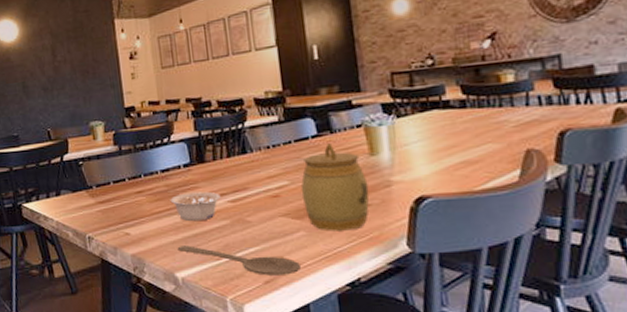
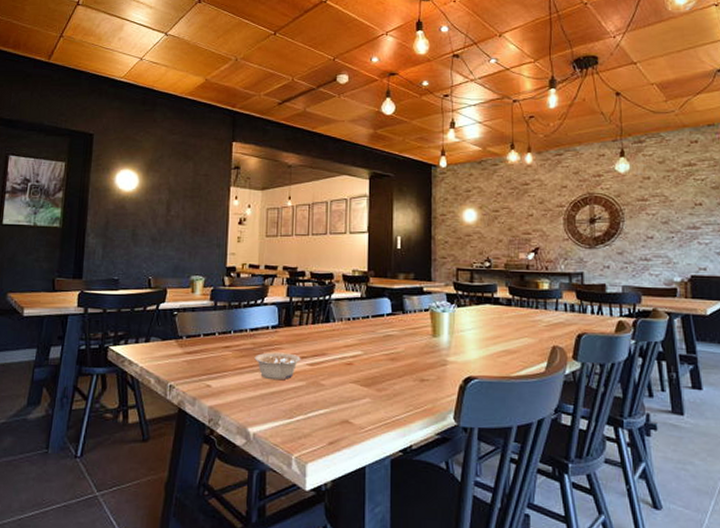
wooden spoon: present [177,245,301,276] -> none [253,402,362,438]
jar: present [300,143,370,231] -> none [371,322,428,401]

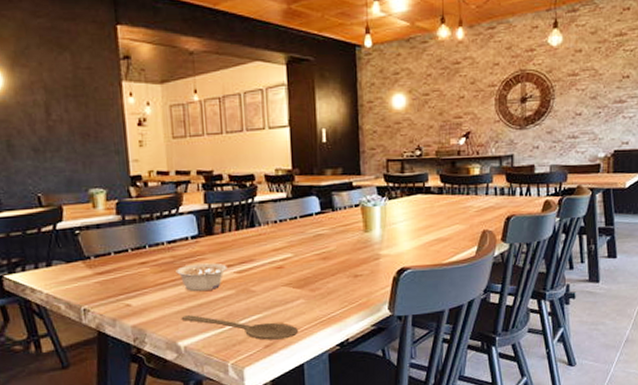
wooden spoon: none [253,402,362,438] -> present [181,315,298,340]

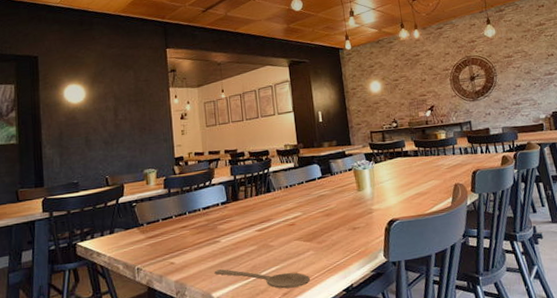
legume: present [176,263,227,292] -> none [209,223,250,249]

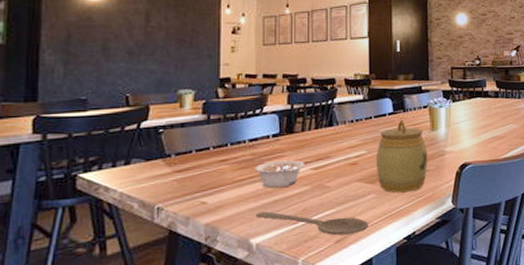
legume: none [209,223,250,249] -> present [254,160,305,188]
jar: none [310,183,358,249] -> present [375,120,428,193]

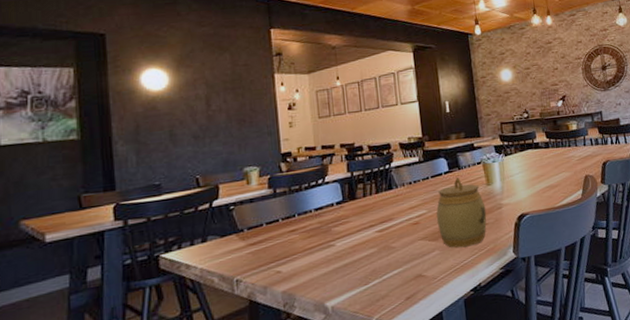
legume: present [254,160,305,188] -> none [323,224,370,253]
wooden spoon: present [255,211,368,236] -> none [328,274,435,293]

